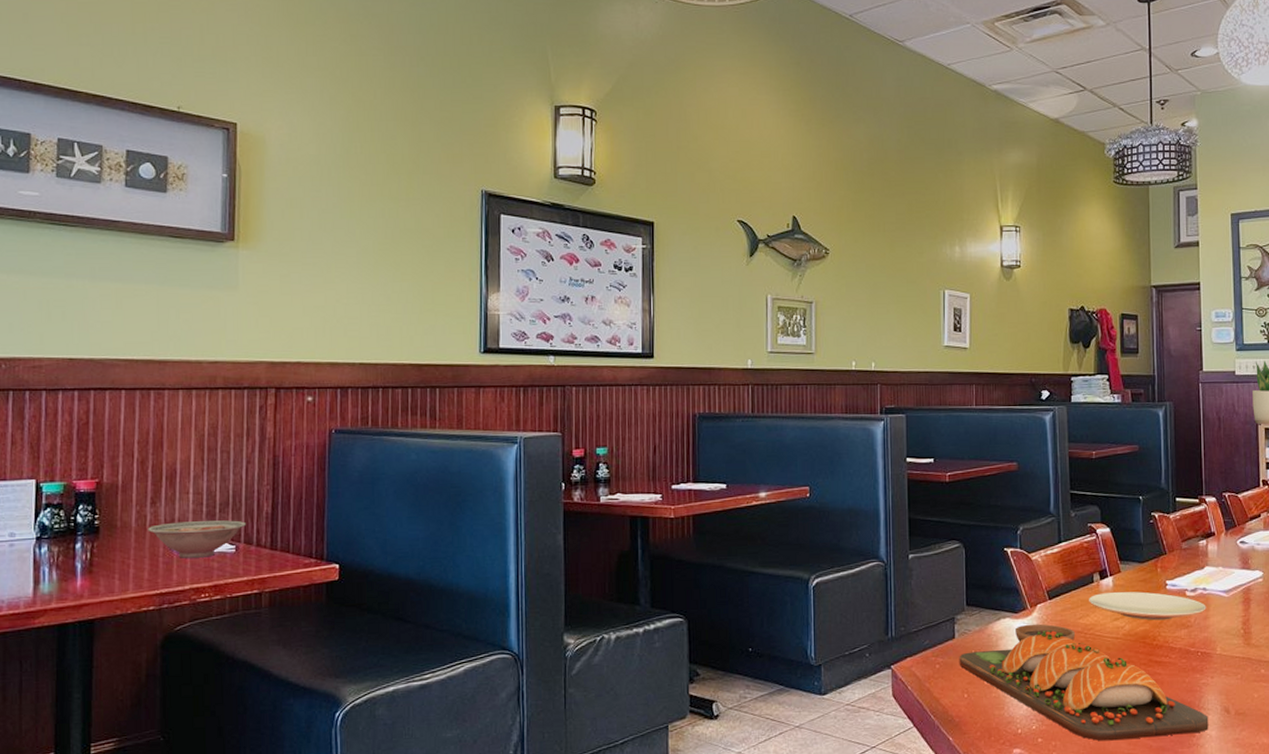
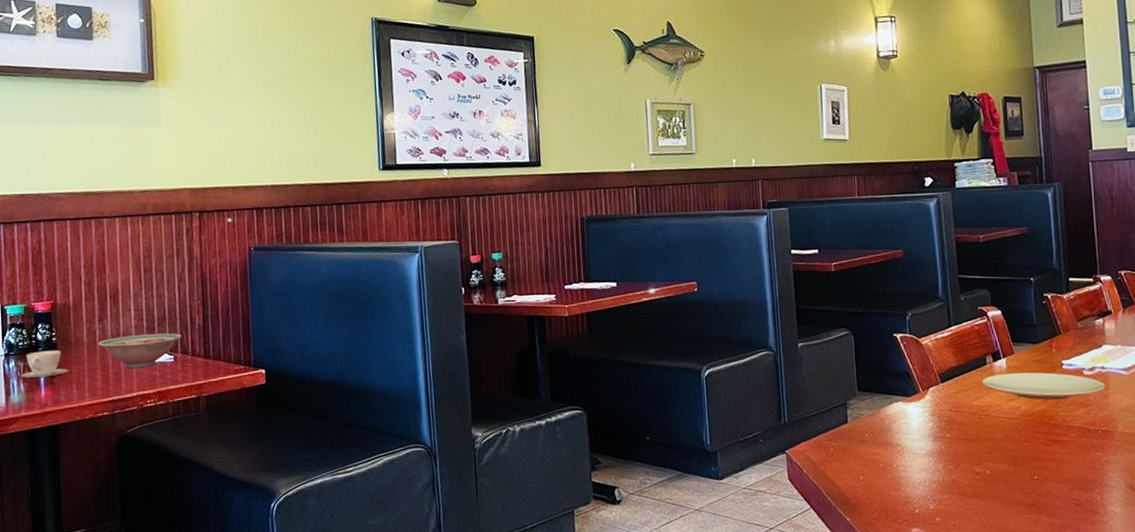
teacup: none [54,534,112,567] -> present [20,350,69,379]
sushi platter: present [959,624,1209,741] -> none [853,406,1113,520]

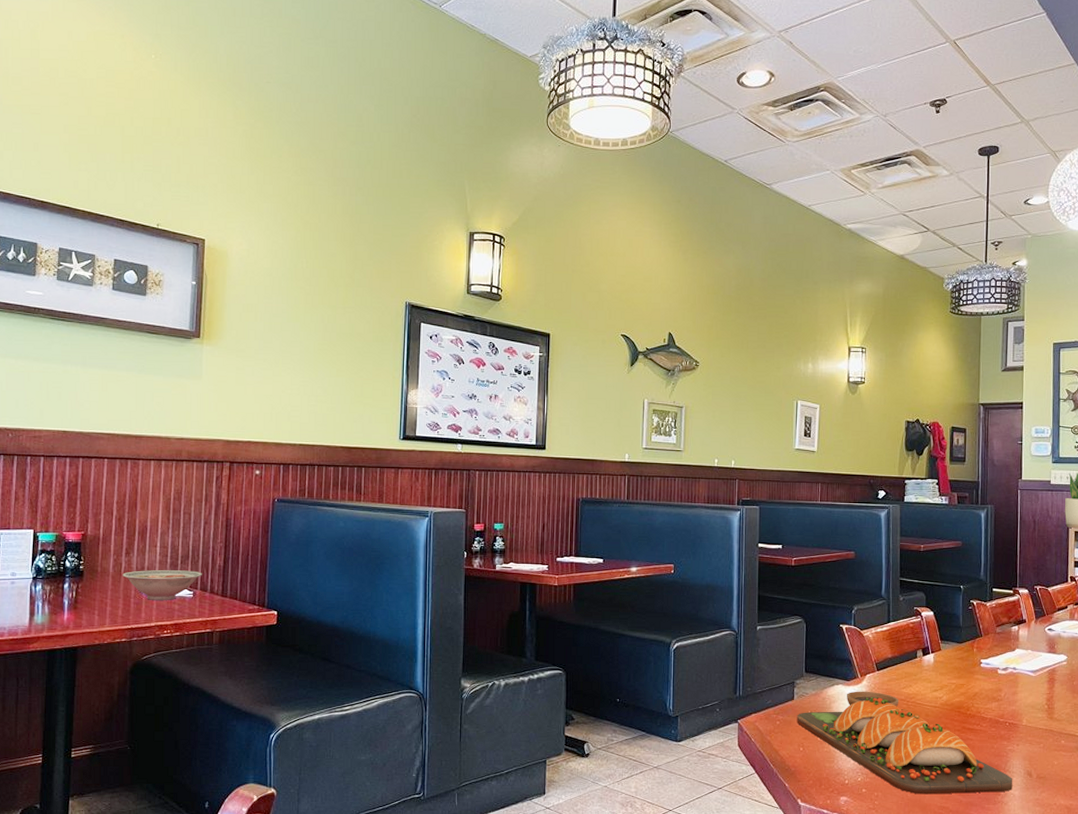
teacup: present [20,350,69,379] -> none [46,577,93,603]
sushi platter: none [853,406,1113,520] -> present [797,691,1013,795]
plate: present [982,372,1106,400] -> none [912,667,1016,694]

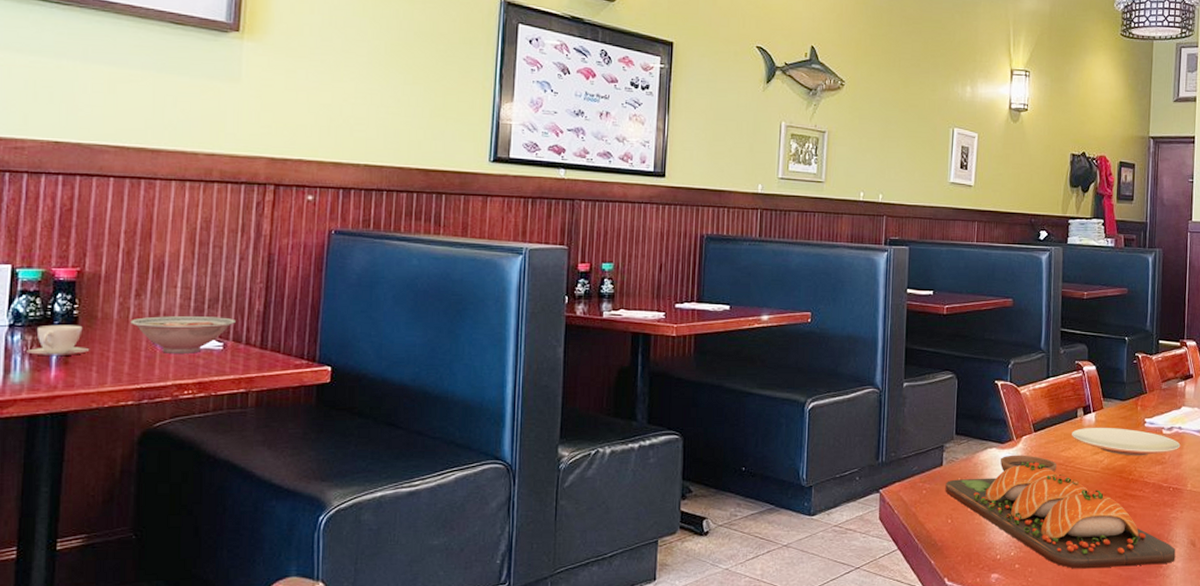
teacup: none [46,577,93,603] -> present [27,324,90,357]
plate: none [912,667,1016,694] -> present [1072,427,1181,456]

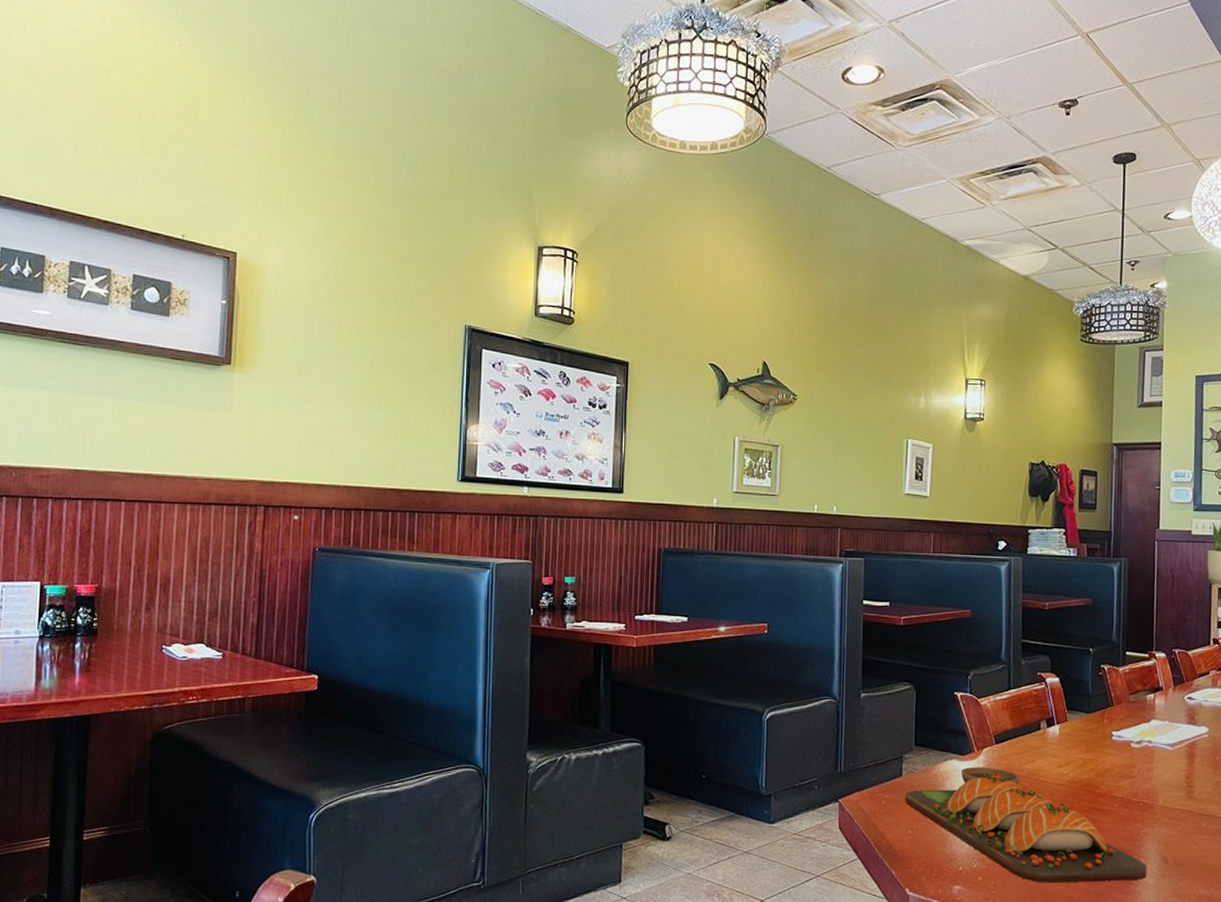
teacup: present [27,324,90,357] -> none [55,636,108,665]
soup bowl: present [130,316,235,354] -> none [142,628,233,662]
plate: present [1072,427,1181,456] -> none [1035,739,1151,770]

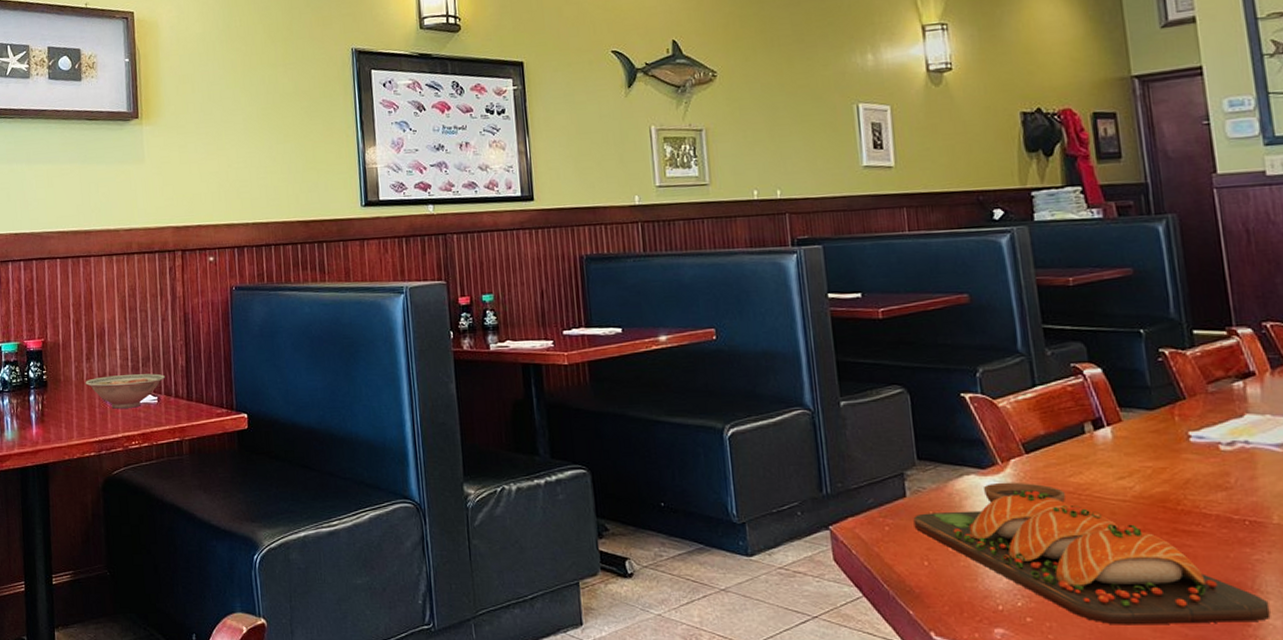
soup bowl: none [142,628,233,662] -> present [85,373,165,409]

